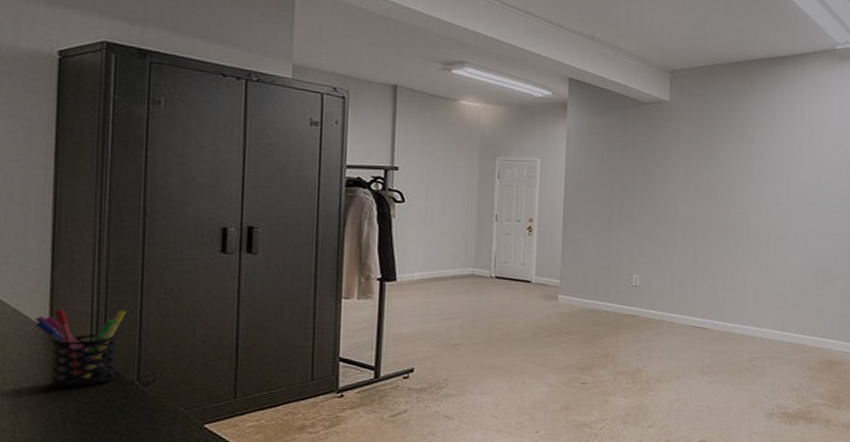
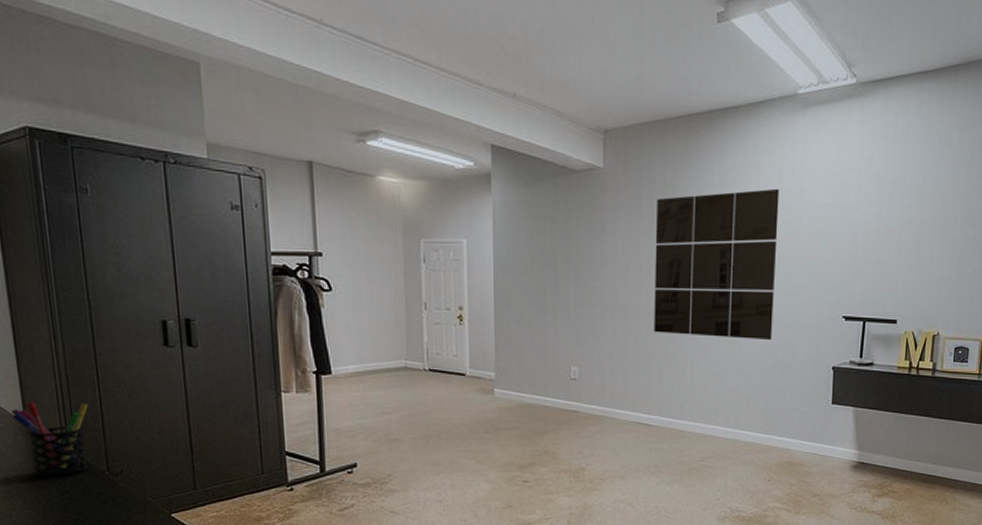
wall art: none [710,124,821,253] -> present [654,188,779,341]

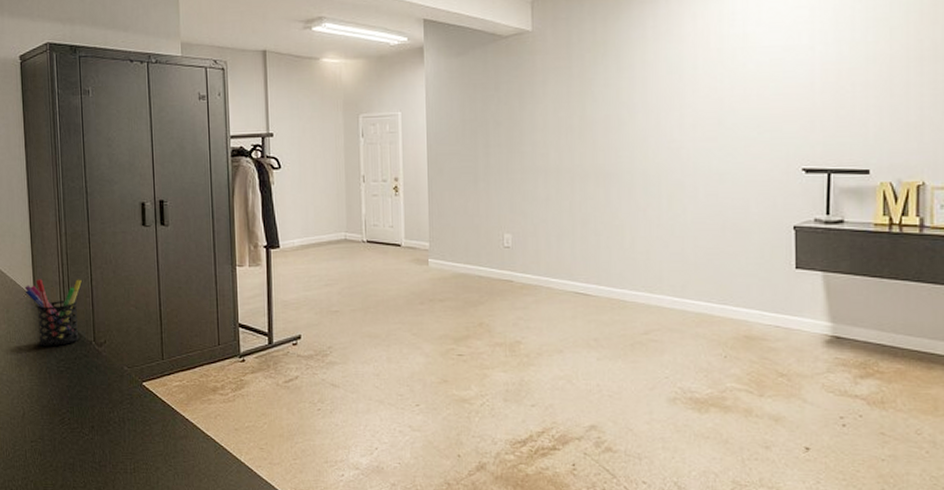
wall art: present [654,188,779,341] -> none [587,35,721,200]

